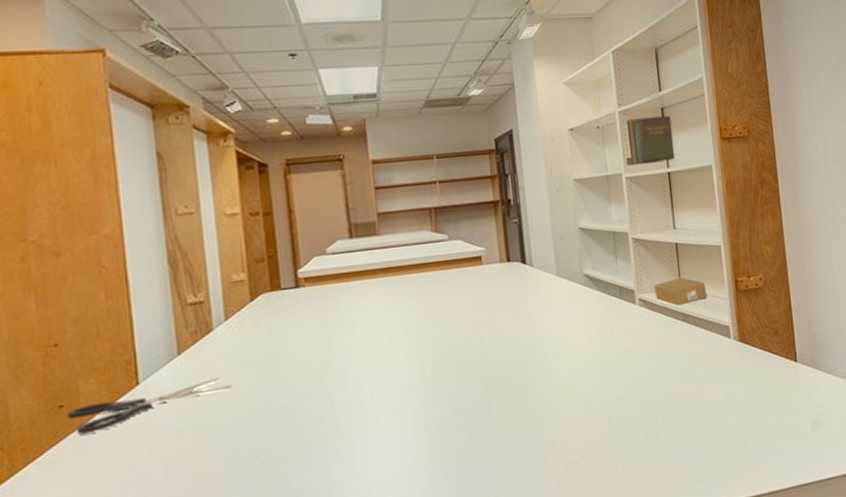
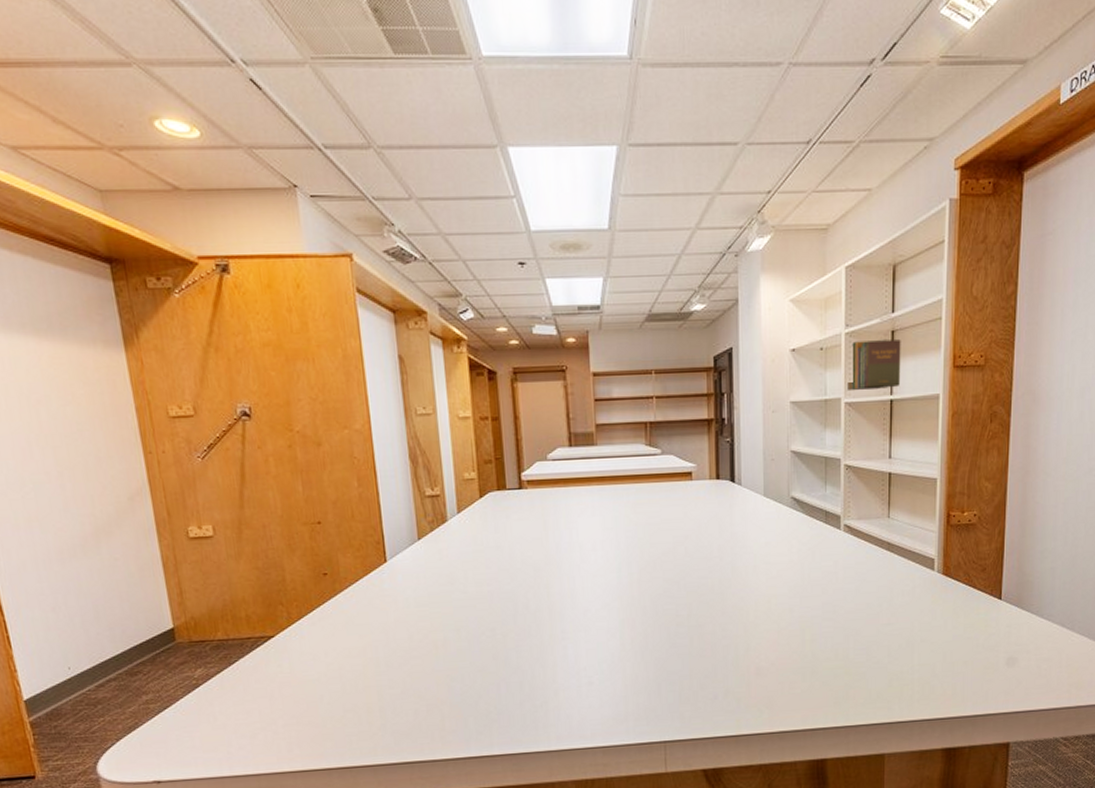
scissors: present [67,378,232,435] -> none [330,563,463,599]
box: present [653,276,708,306] -> none [860,506,916,535]

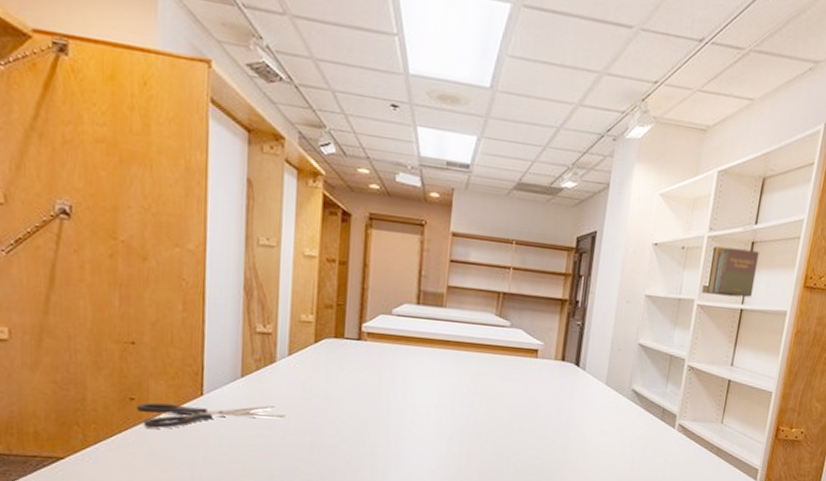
scissors: none [330,563,463,599] -> present [136,402,286,429]

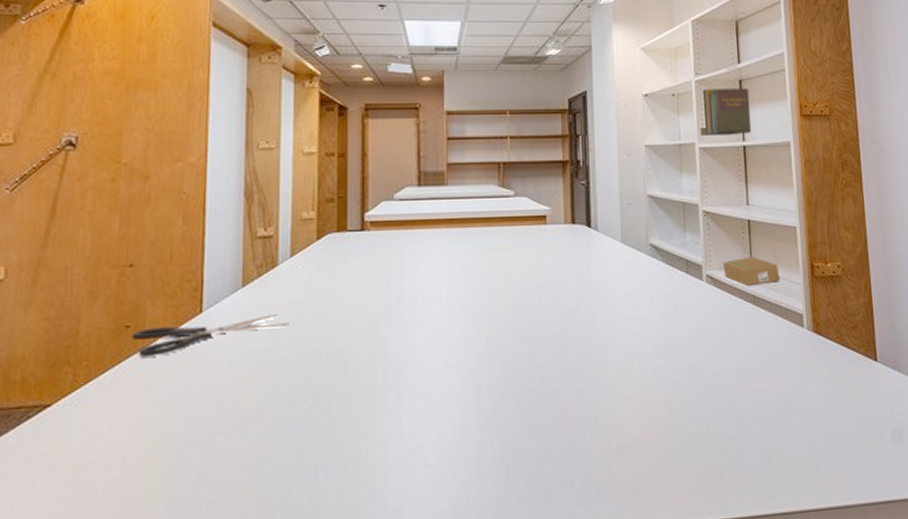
box: none [695,413,747,440] -> present [722,256,781,287]

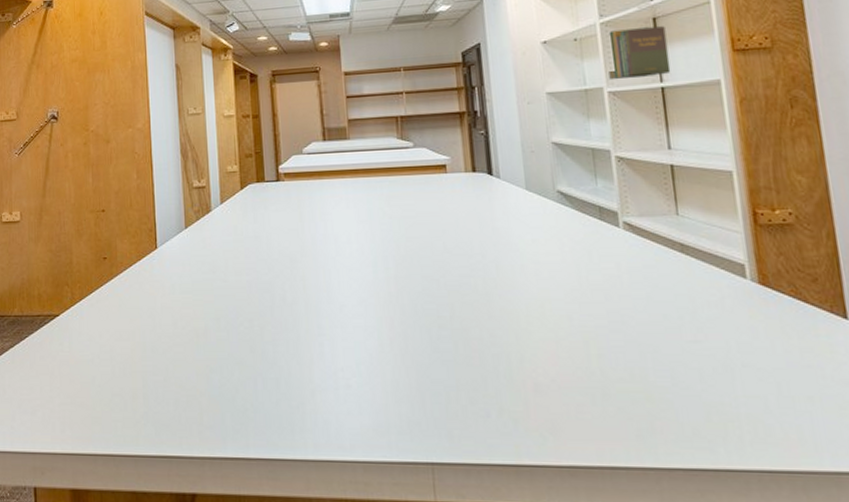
scissors: present [132,314,289,357] -> none [108,251,224,282]
box: present [722,256,781,287] -> none [641,202,714,235]

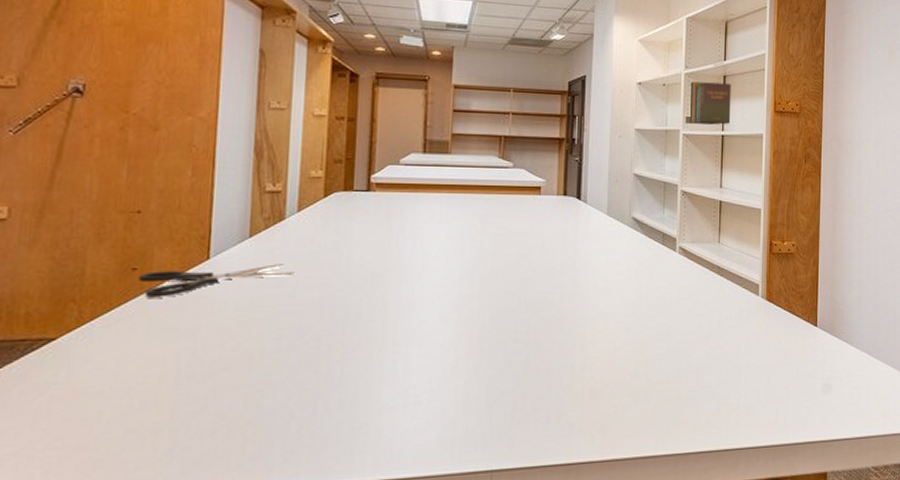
scissors: none [108,251,224,282] -> present [138,264,294,298]

